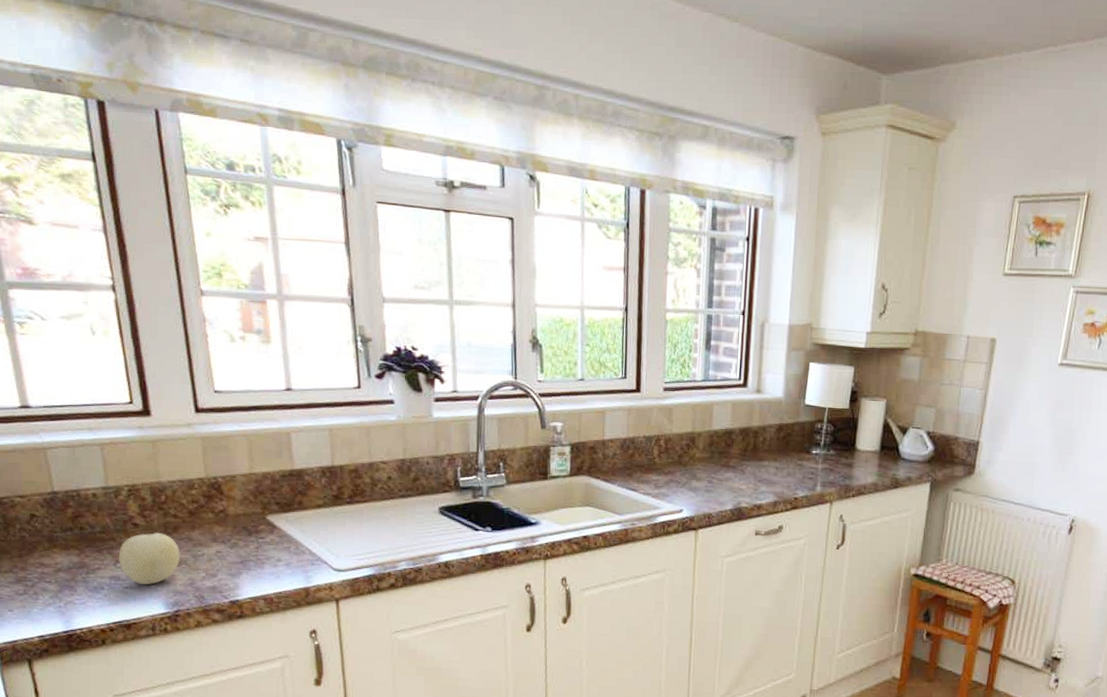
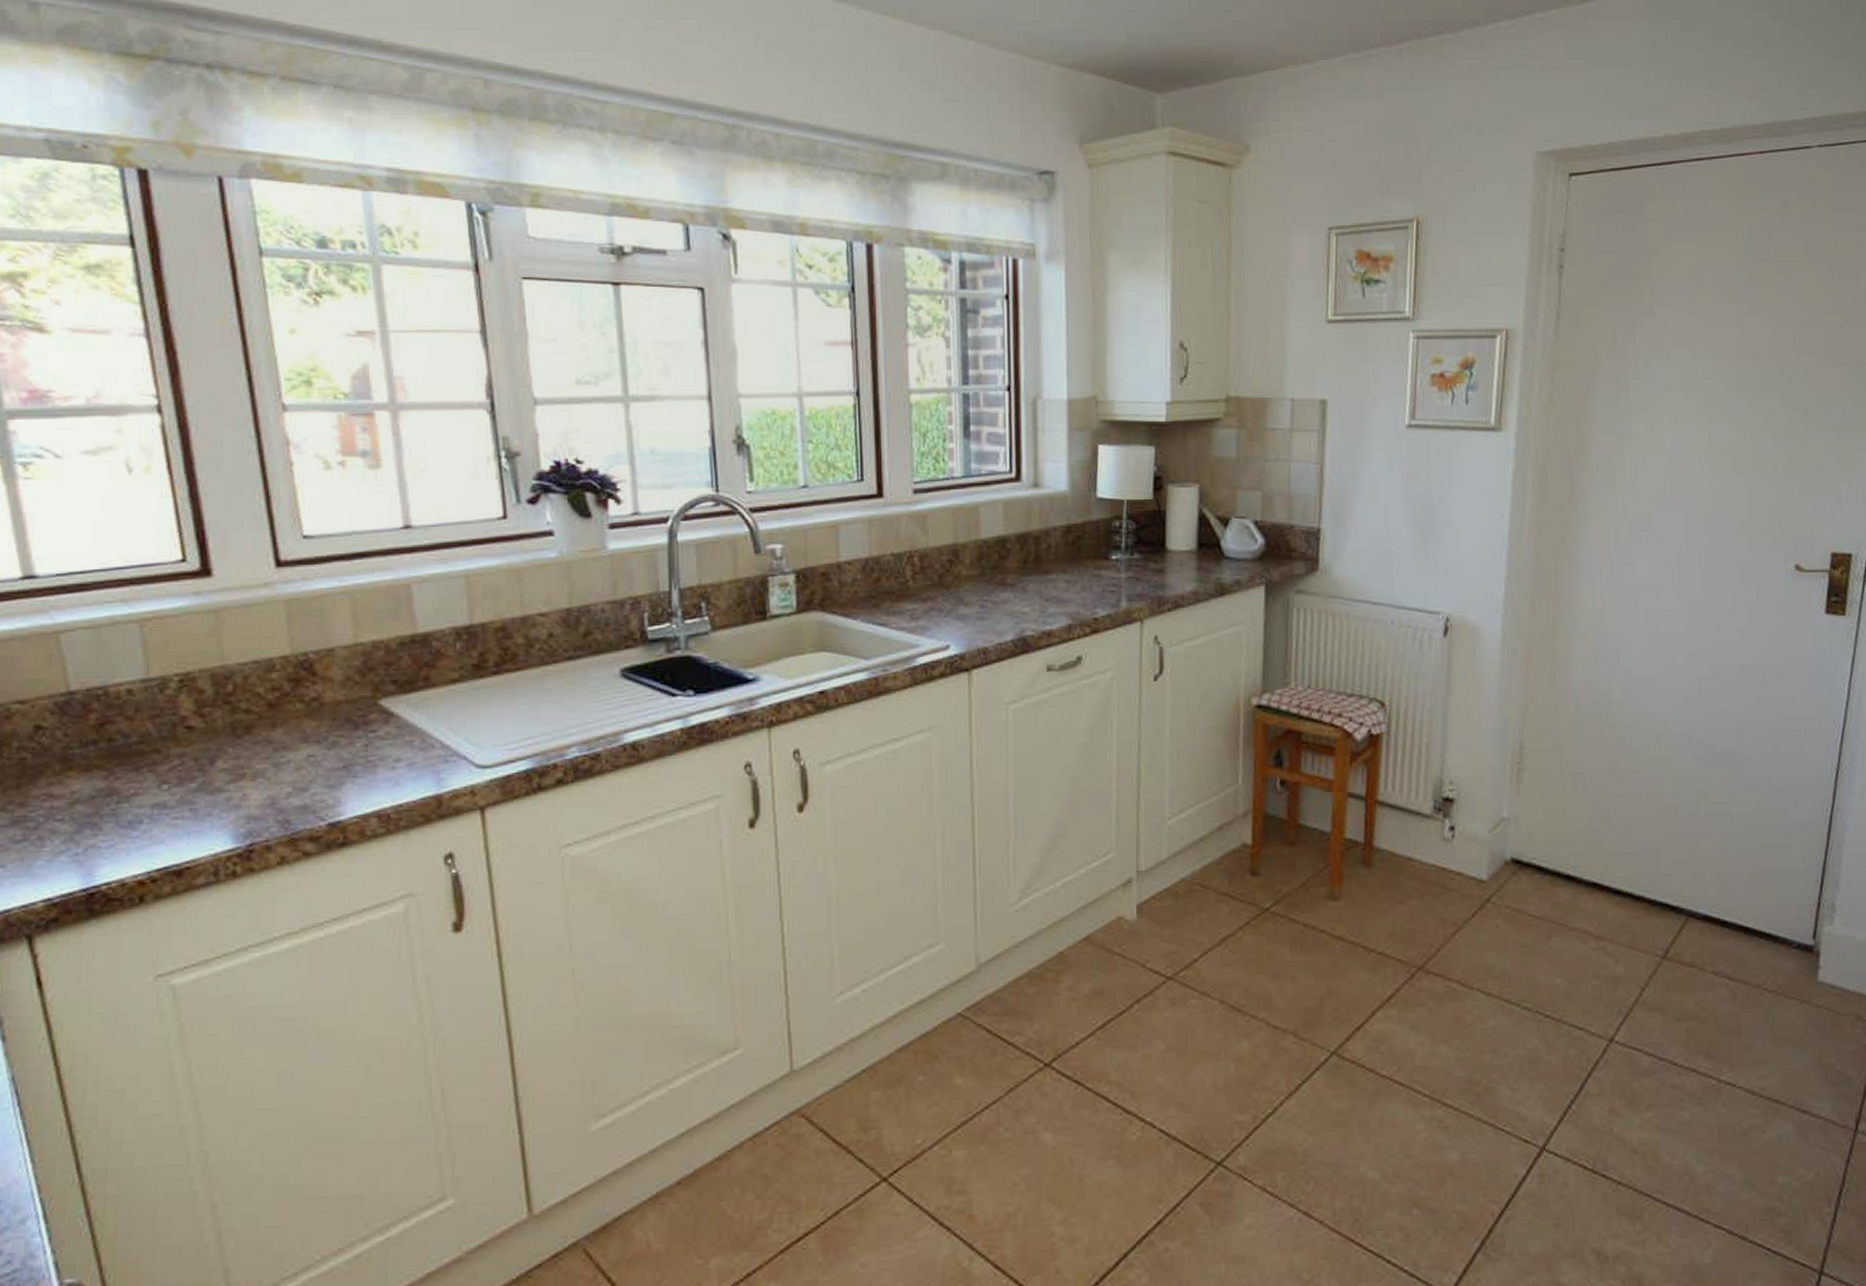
fruit: present [118,533,180,585] -> none [164,736,255,811]

